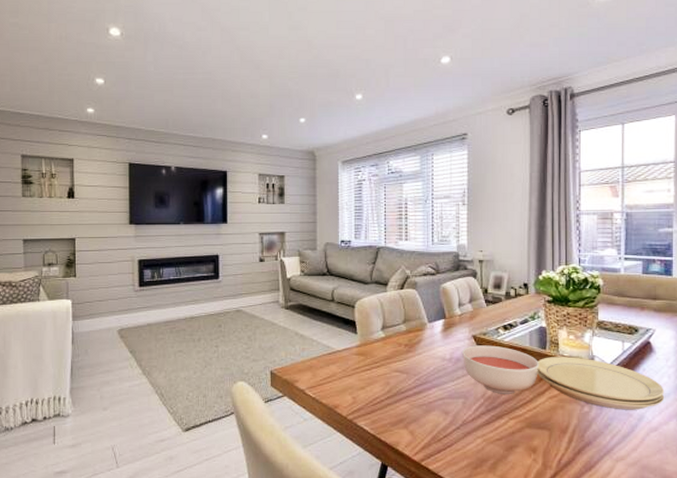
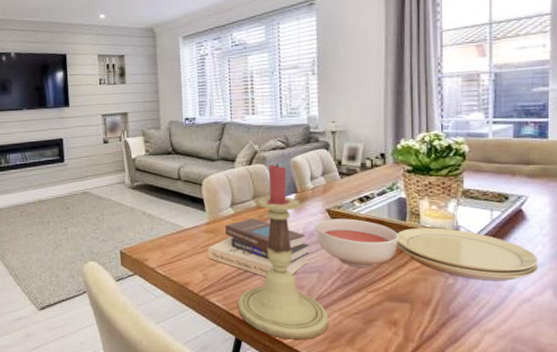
books: none [357,342,455,402] -> present [207,218,309,278]
candlestick: none [385,289,471,465] -> present [237,164,328,339]

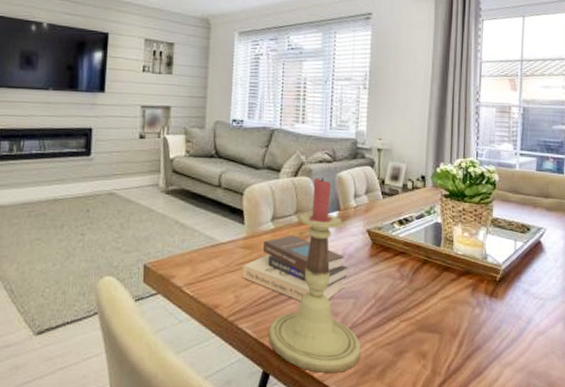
bowl: present [316,218,399,268] -> none [355,240,433,294]
plate: present [396,227,539,281] -> none [430,255,553,312]

